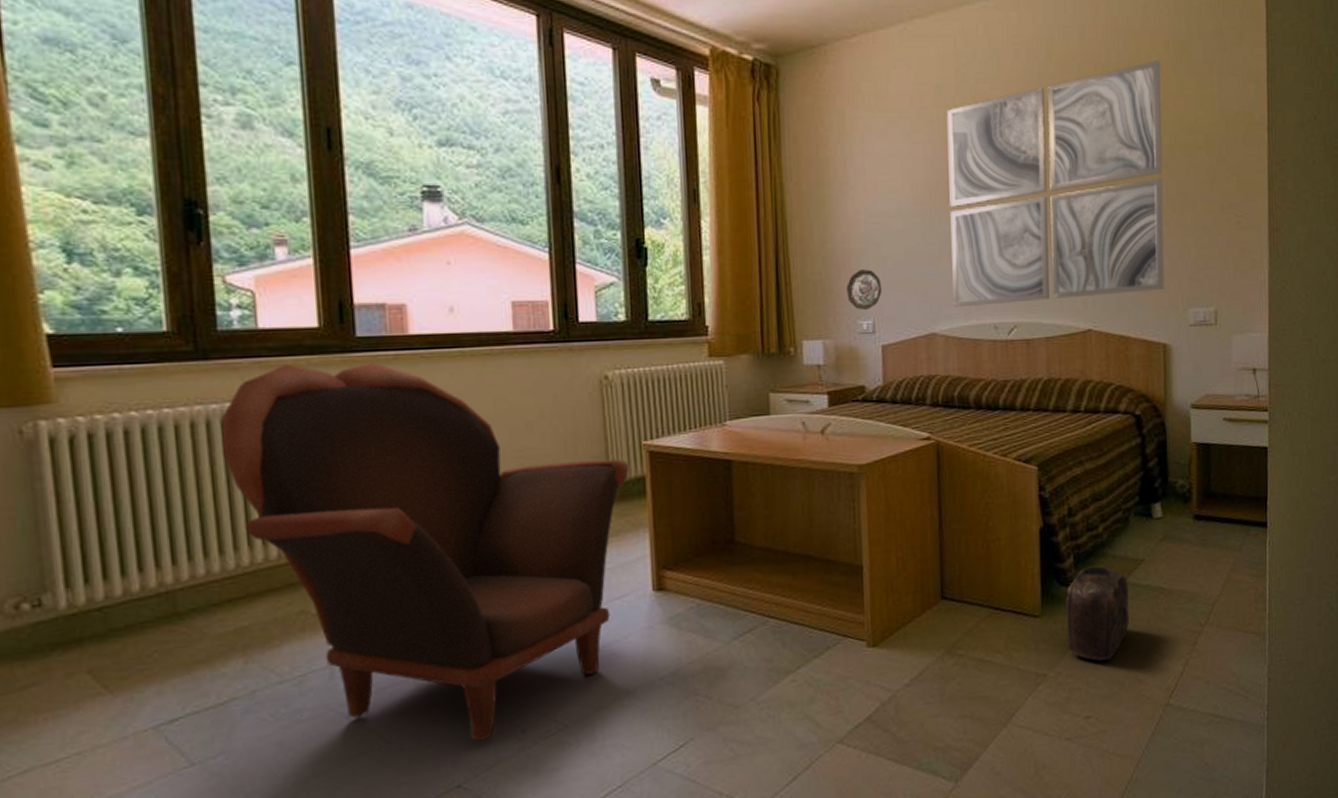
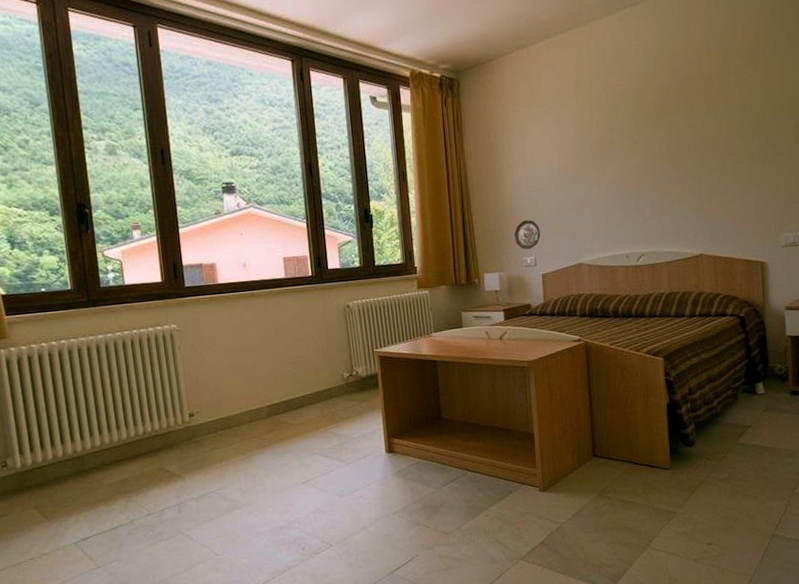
armchair: present [221,363,630,741] -> none [105,304,367,555]
wall art: present [946,59,1165,308] -> none [584,45,760,244]
bag: present [1065,565,1129,661] -> none [689,430,741,502]

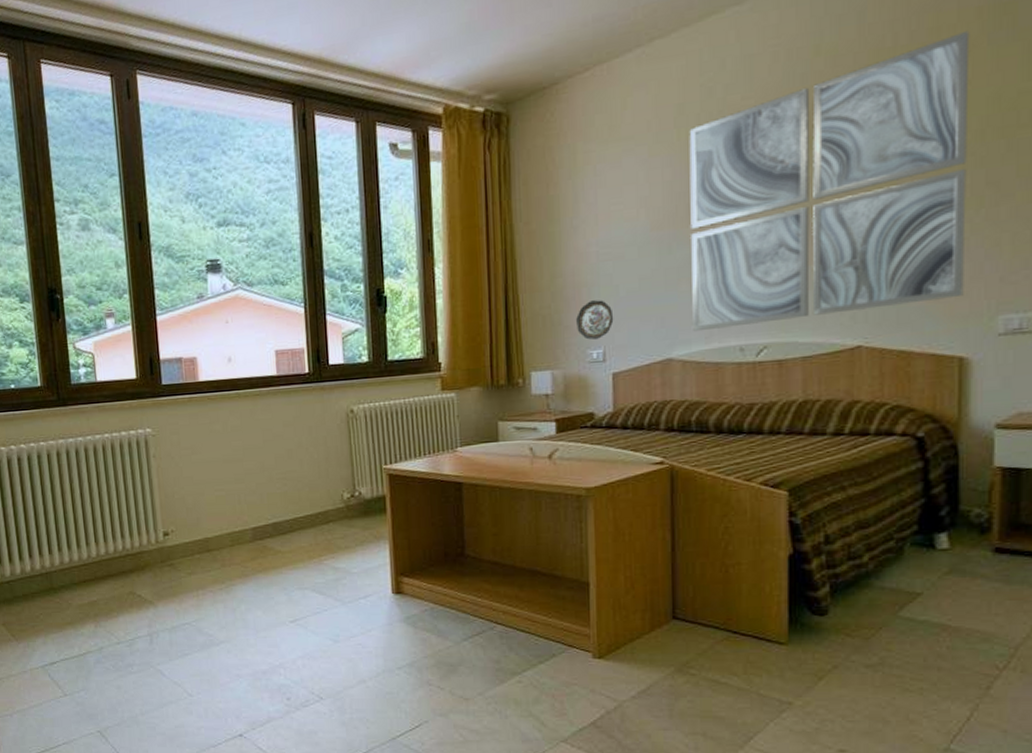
wall art: none [584,45,760,244] -> present [689,30,970,332]

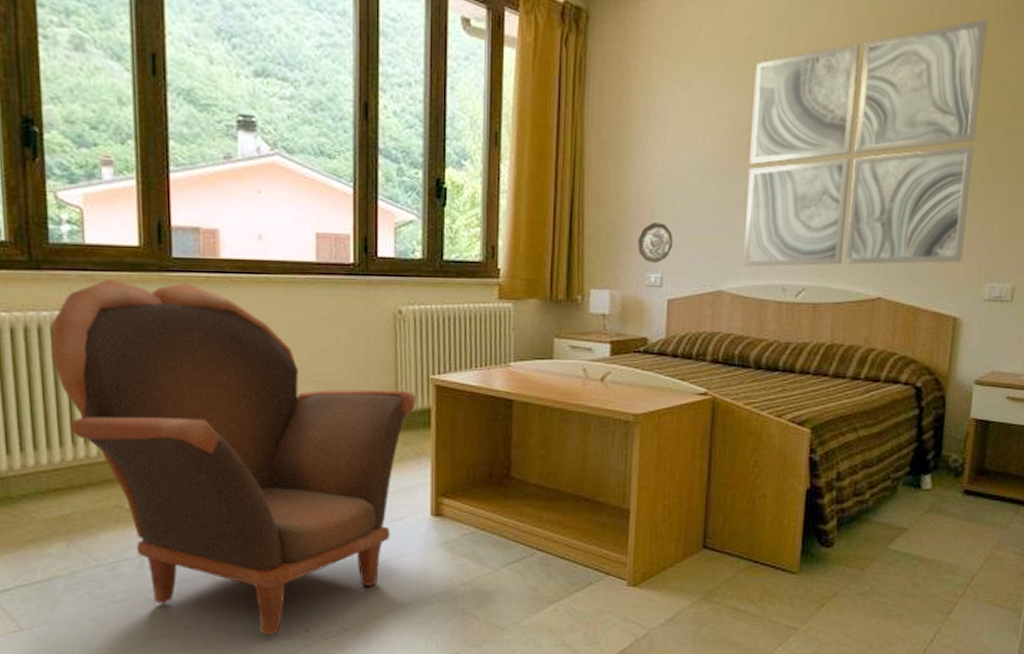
armchair: none [75,405,372,702] -> present [50,278,417,635]

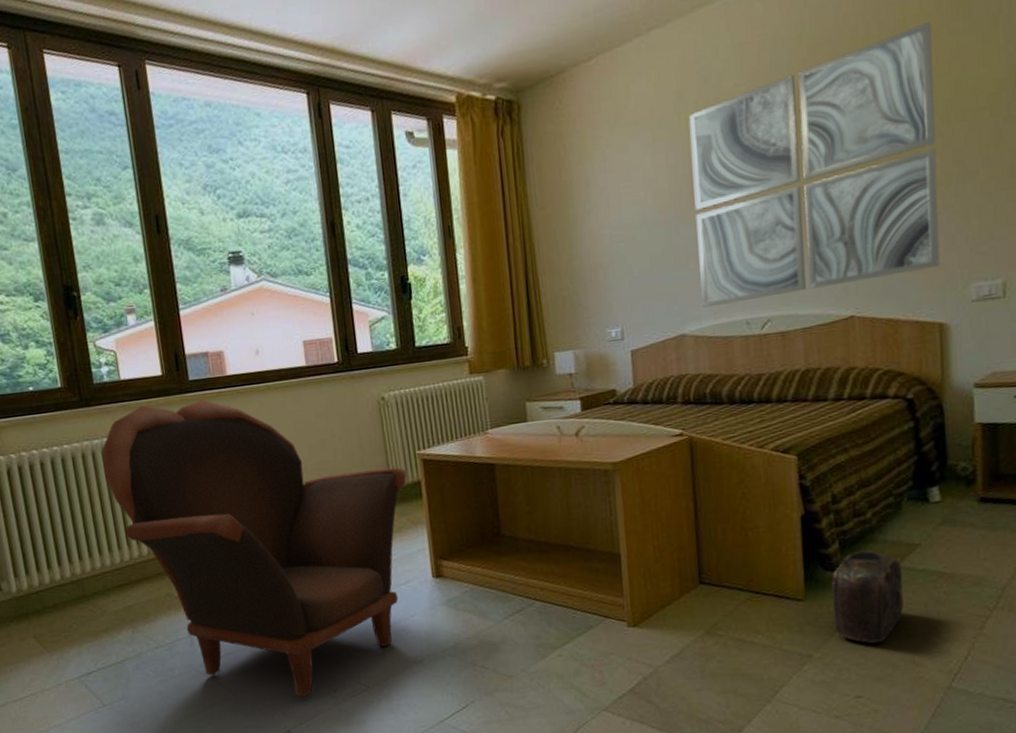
decorative plate: present [638,222,674,263] -> none [594,280,630,319]
bag: none [821,530,889,620] -> present [831,550,904,643]

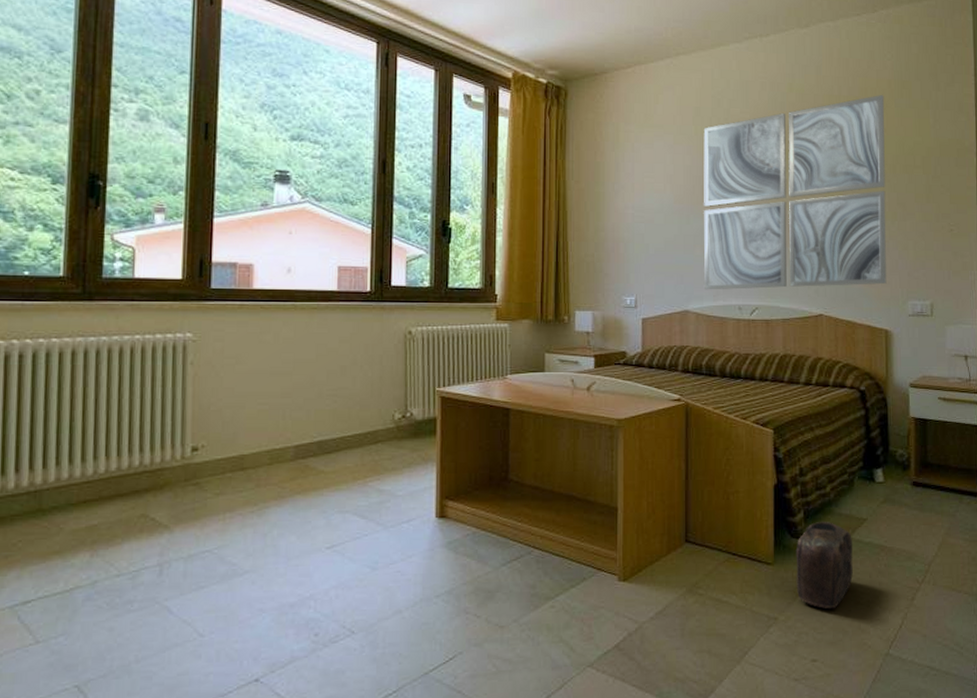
armchair: present [102,400,407,697] -> none [95,307,424,641]

